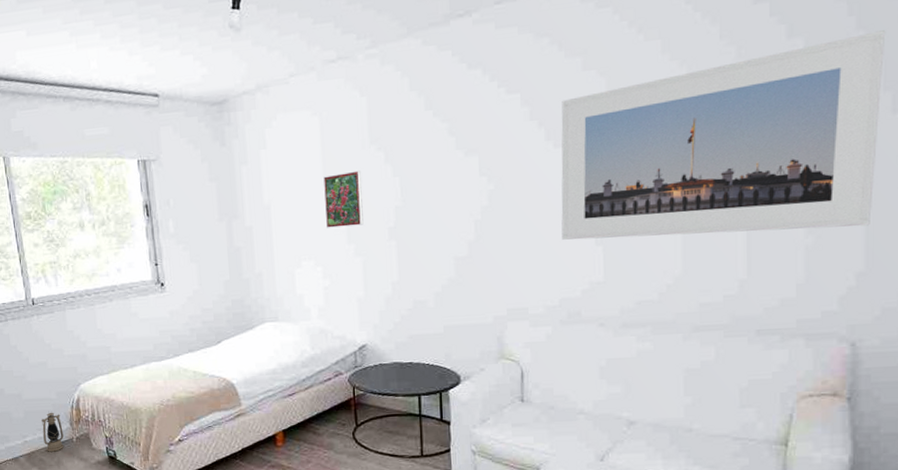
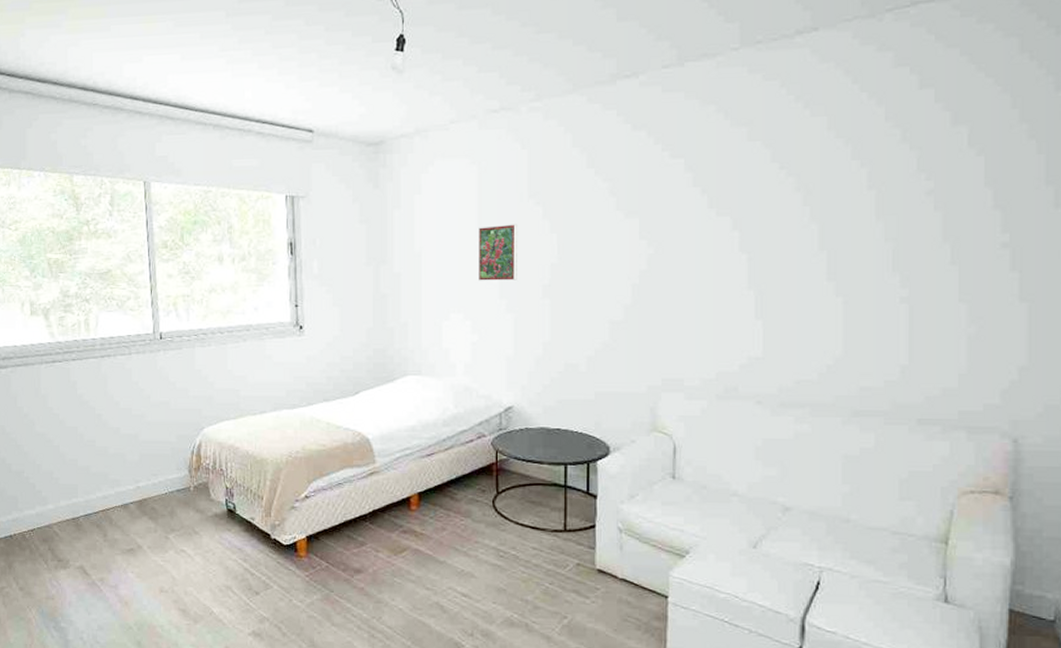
lantern: present [41,412,65,452] -> none [158,456,180,500]
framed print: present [561,30,886,240] -> none [721,125,1049,319]

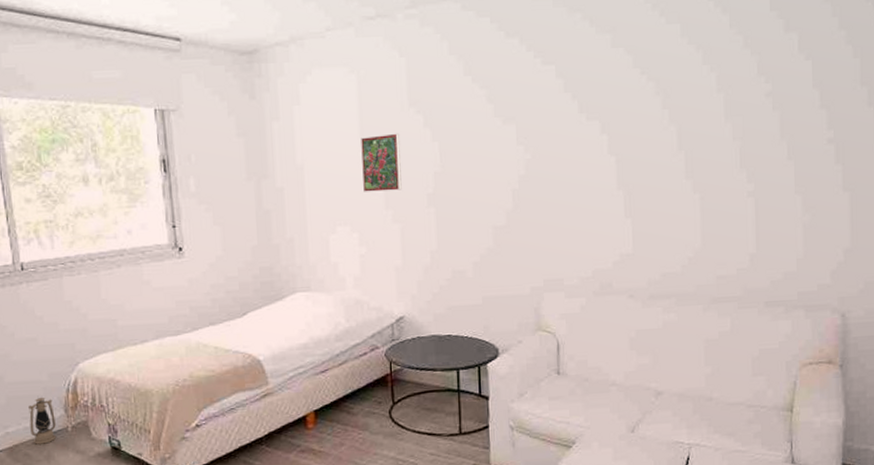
lantern: none [158,456,180,500] -> present [28,397,57,445]

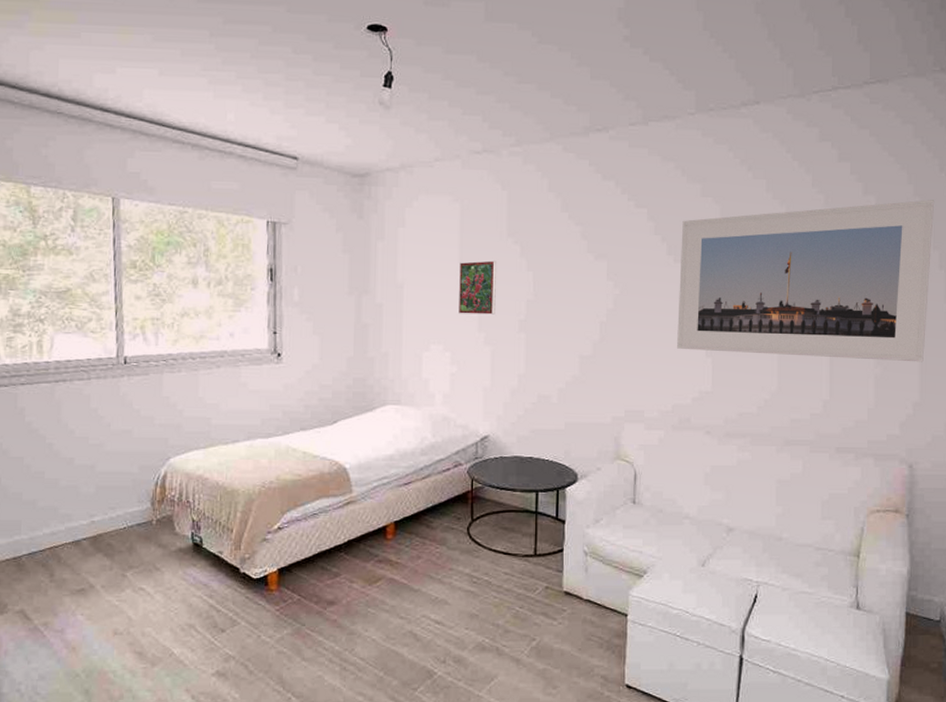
lantern: present [28,397,57,445] -> none [116,488,141,535]
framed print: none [593,32,862,212] -> present [677,199,935,362]

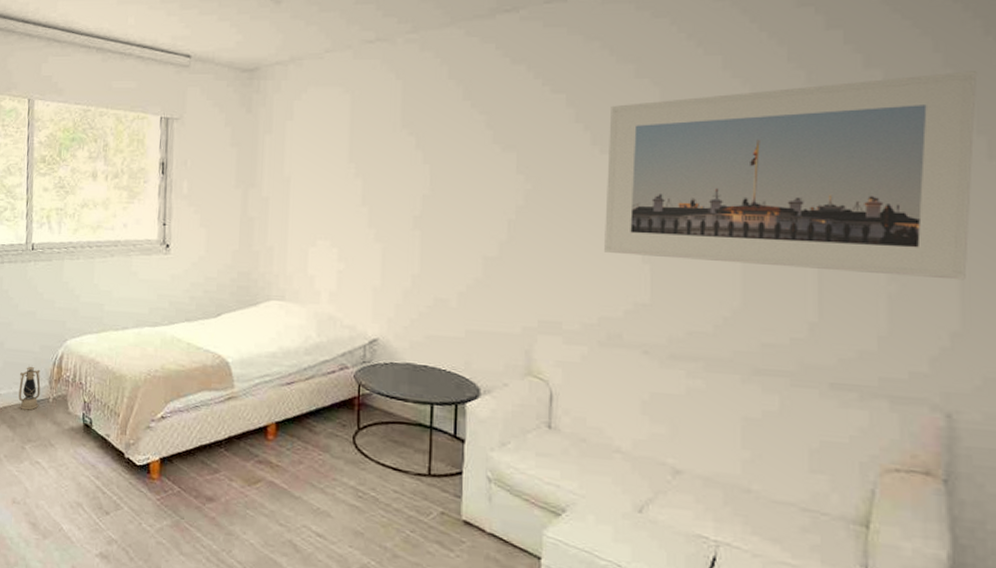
lantern: none [116,488,141,535] -> present [18,366,41,410]
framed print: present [459,260,496,315] -> none [347,153,389,210]

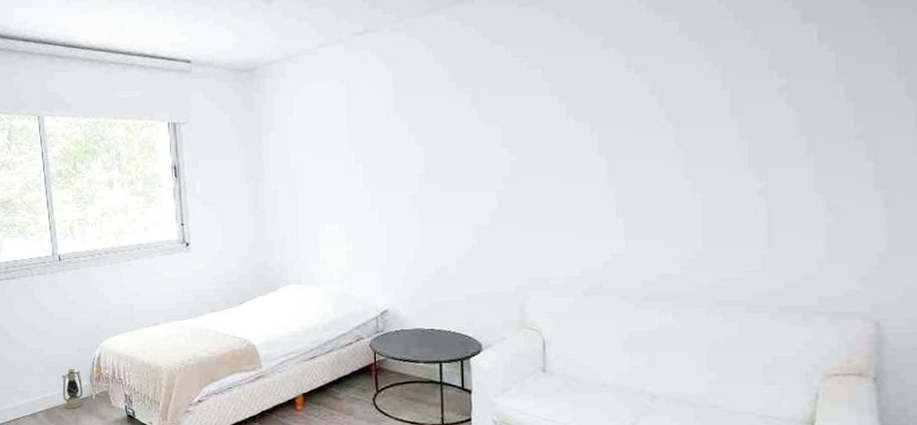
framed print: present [604,71,978,280] -> none [581,18,898,212]

